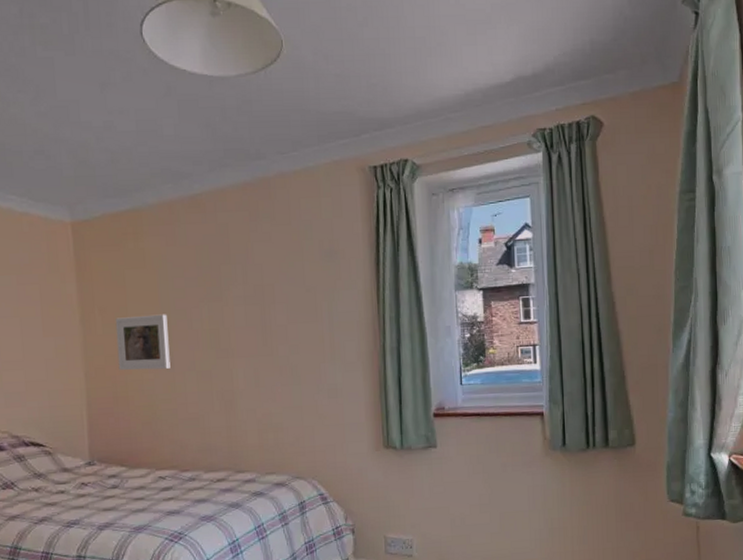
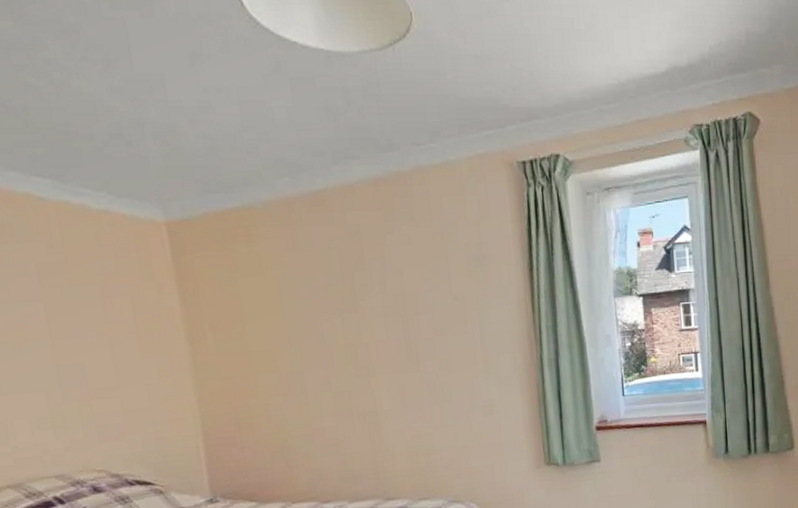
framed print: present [115,314,171,371] -> none [230,328,302,394]

